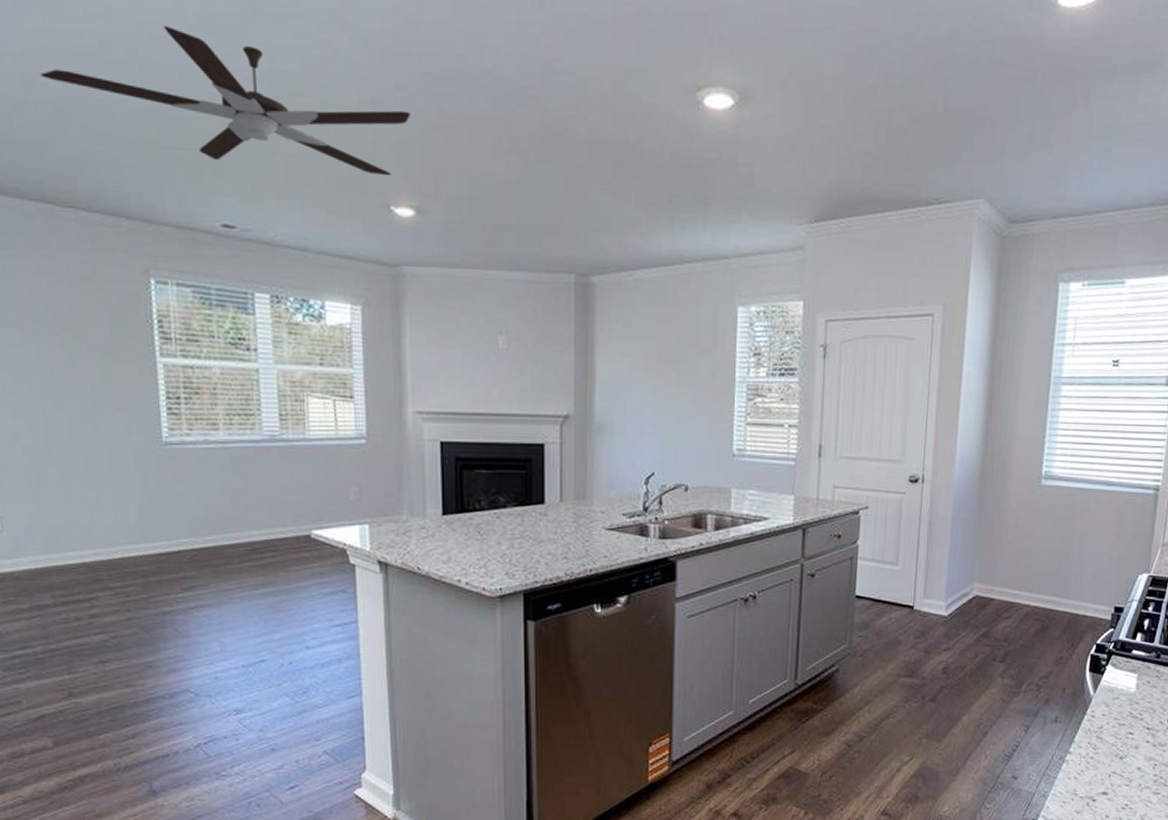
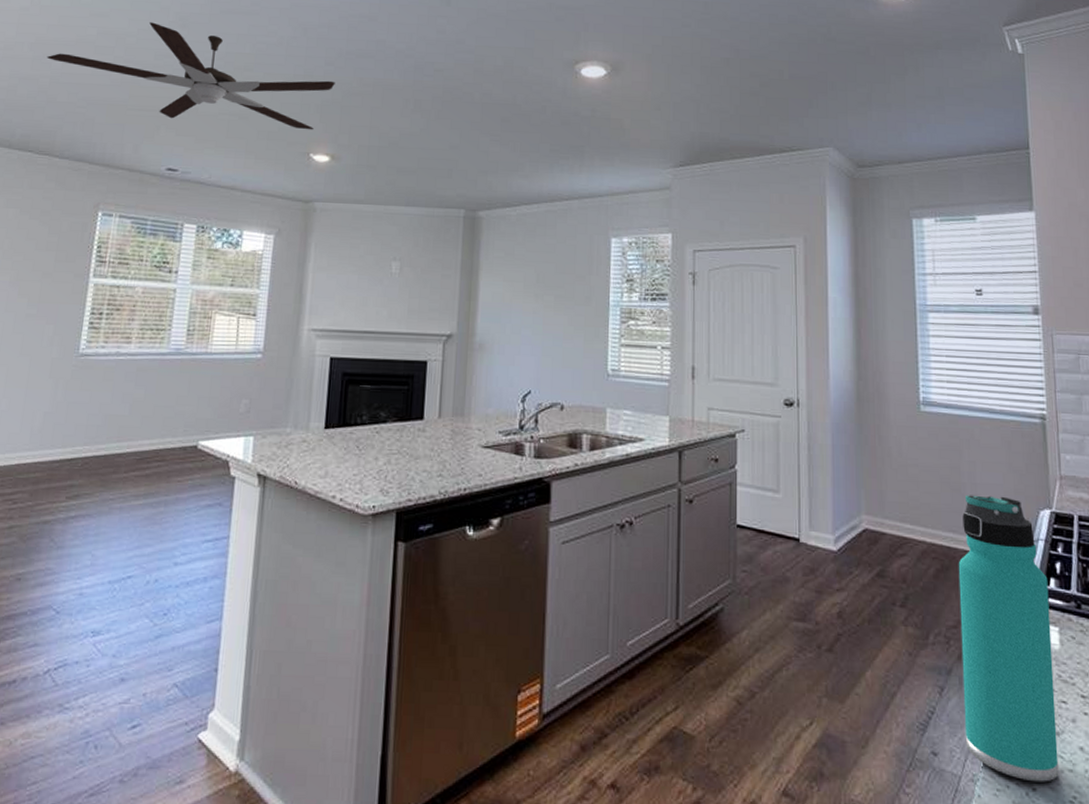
thermos bottle: none [1042,562,1135,795] -> present [958,495,1059,782]

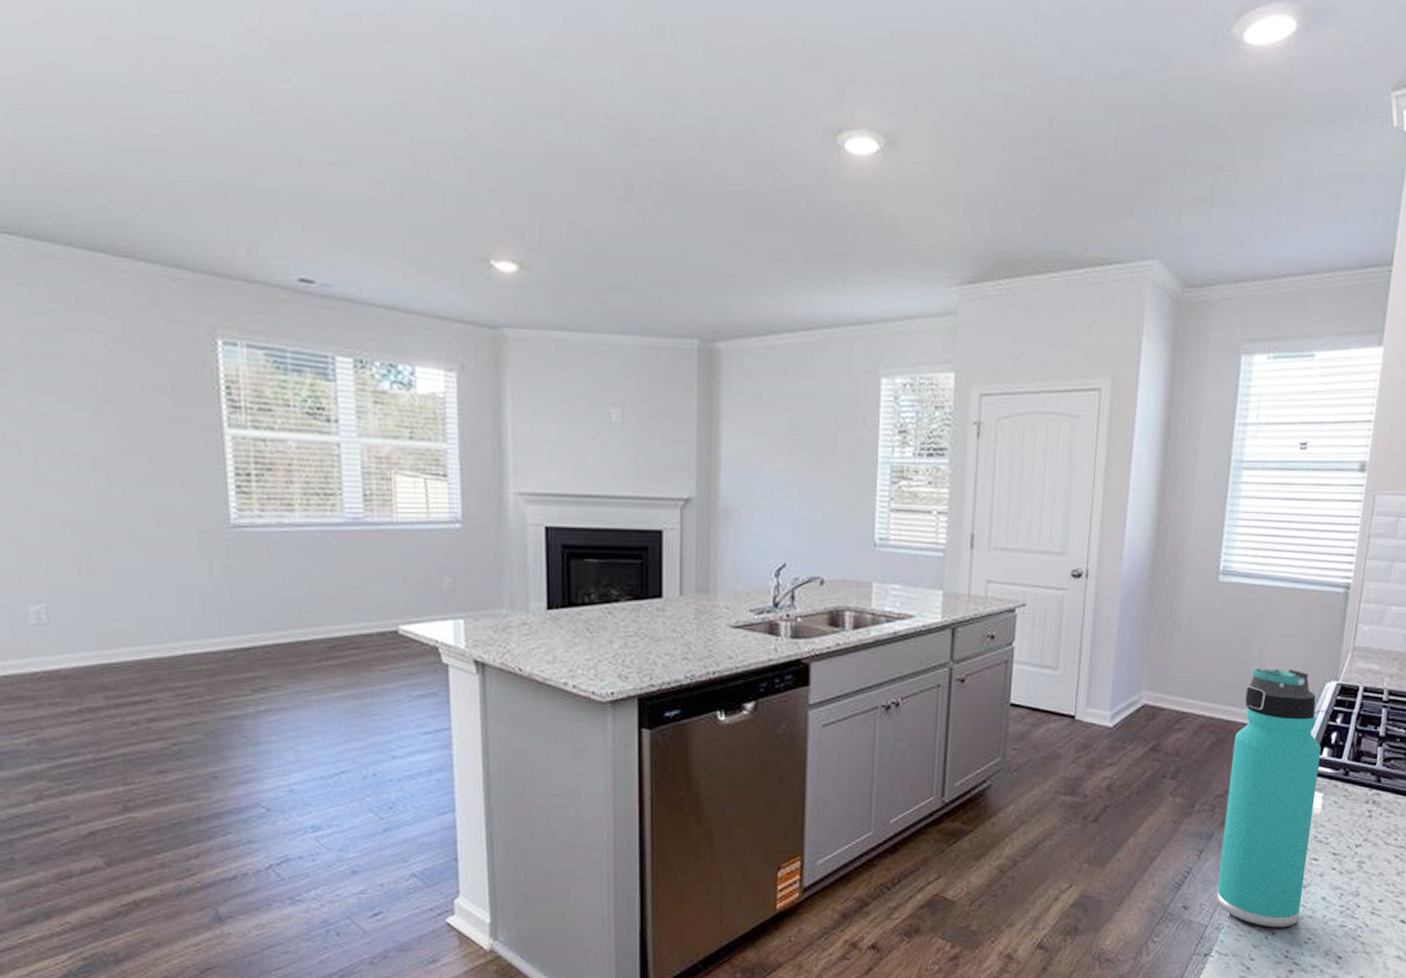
ceiling fan: present [46,22,335,130] -> none [91,52,514,226]

